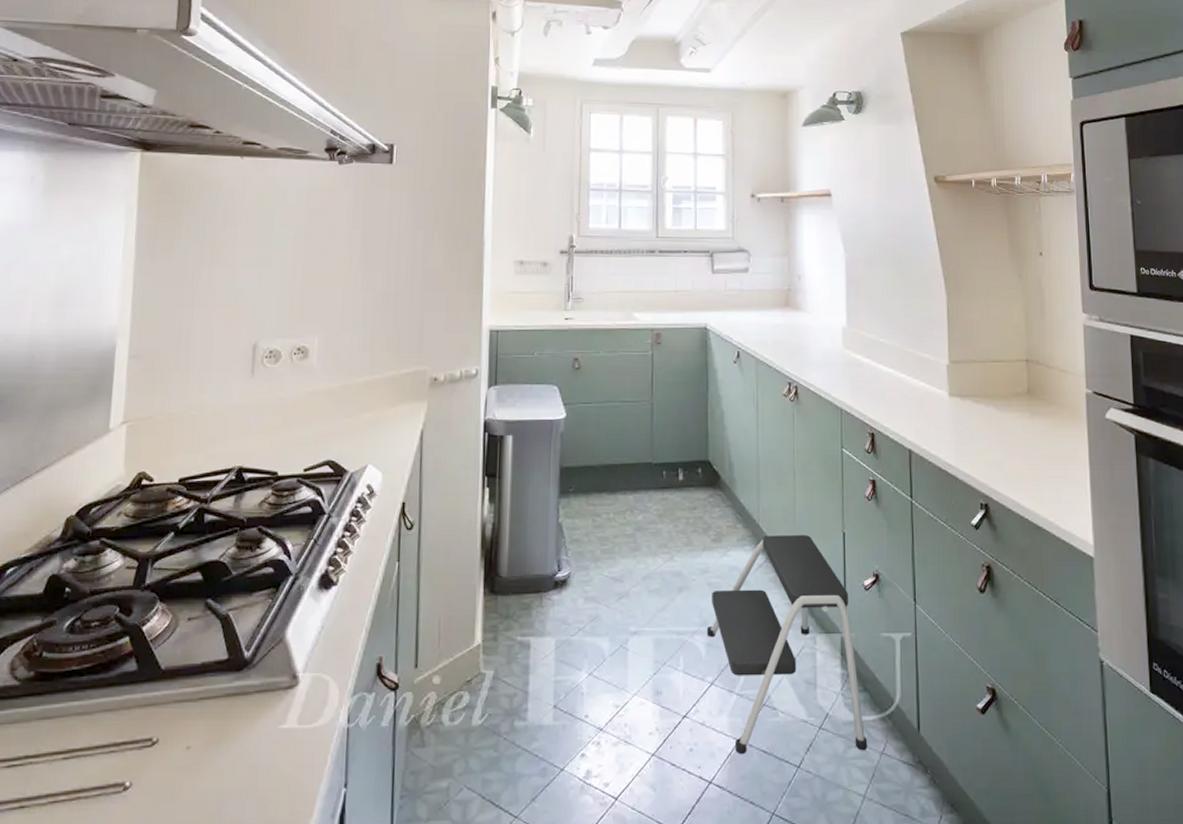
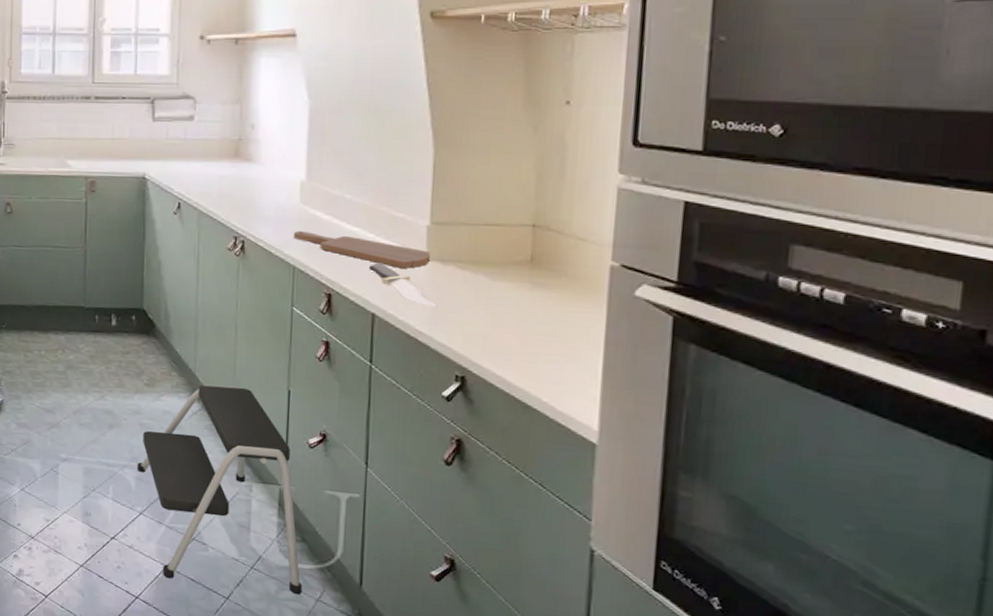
cutting board: none [839,374,952,405] -> present [293,230,431,269]
knife: none [904,401,962,440] -> present [369,263,439,307]

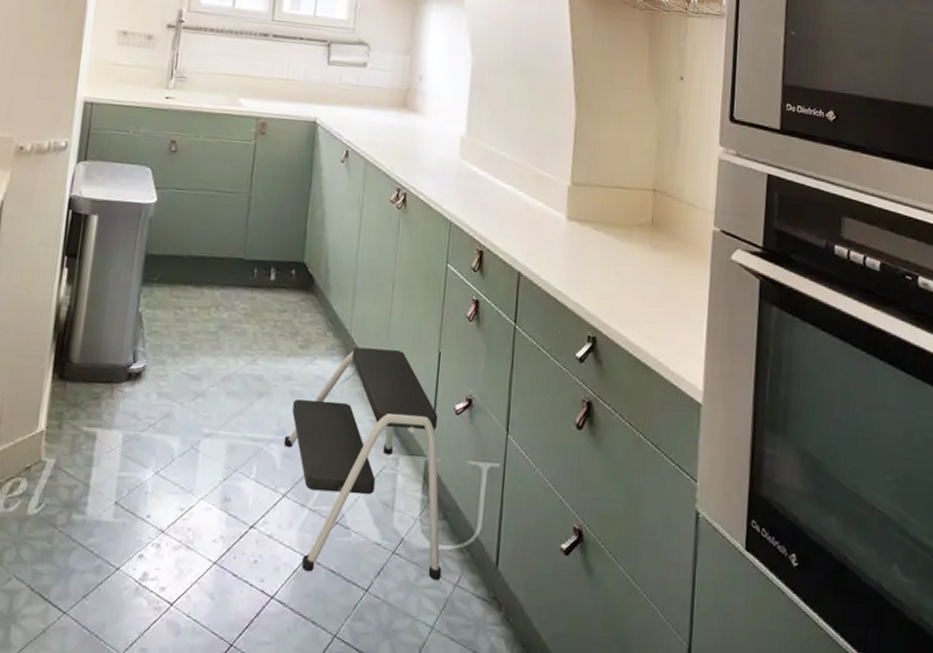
cutting board: present [293,230,431,269] -> none [451,185,571,228]
knife: present [369,263,439,307] -> none [517,220,575,267]

